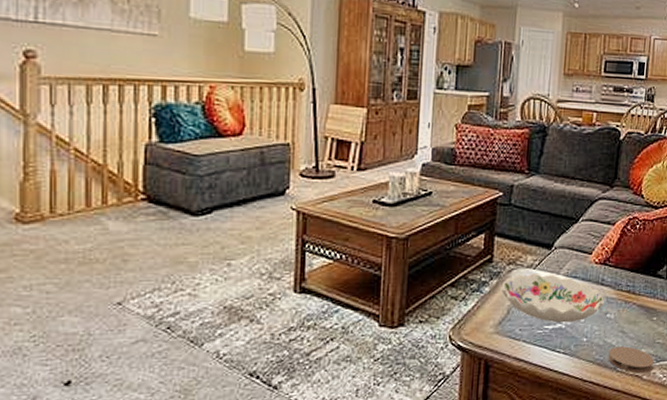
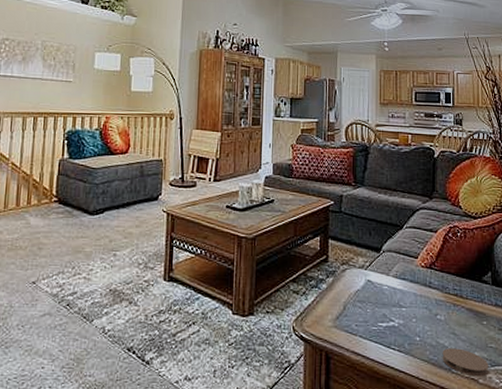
decorative bowl: present [500,273,605,323] -> none [336,273,434,322]

